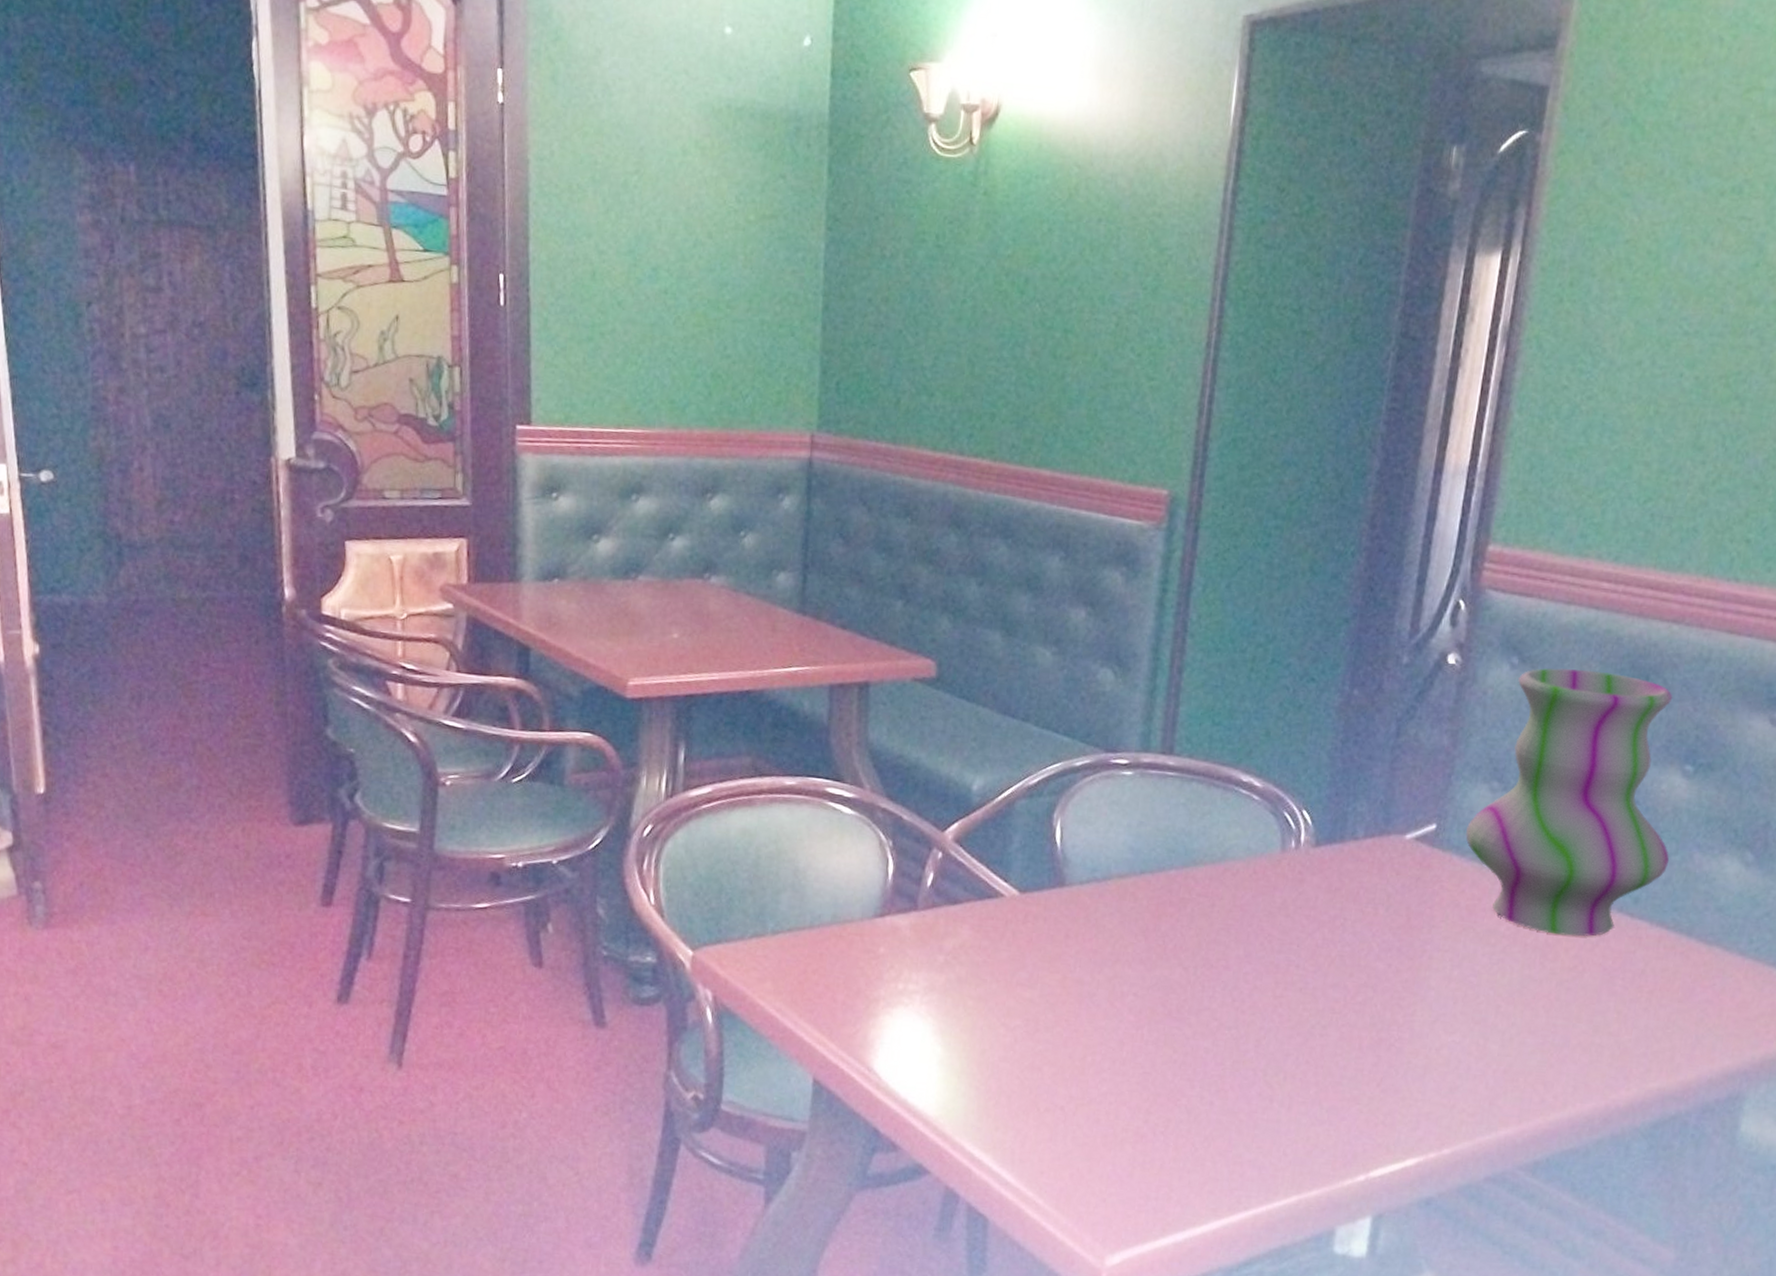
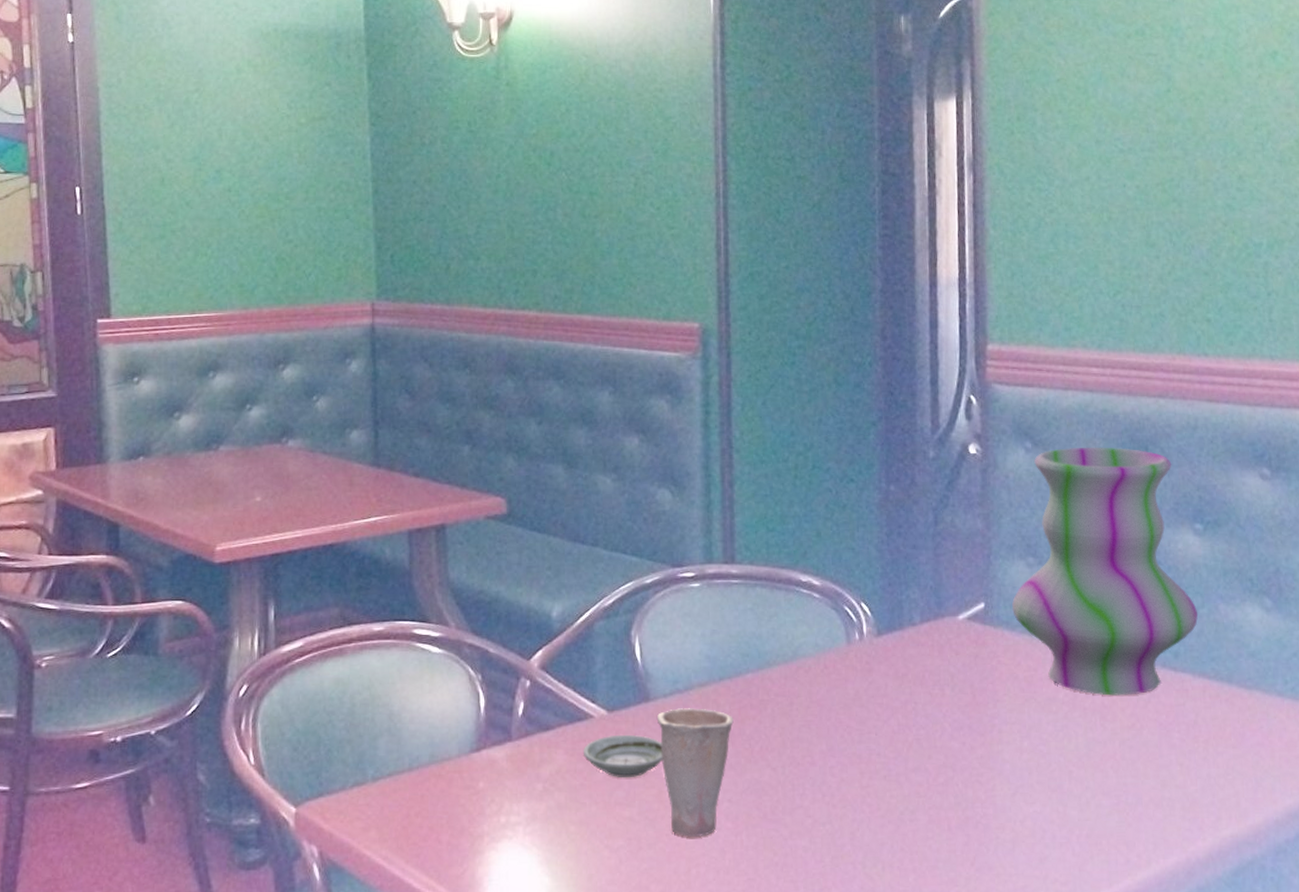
saucer: none [989,915,1072,961] -> present [582,734,663,778]
cup: none [1069,897,1150,1026] -> present [656,708,734,838]

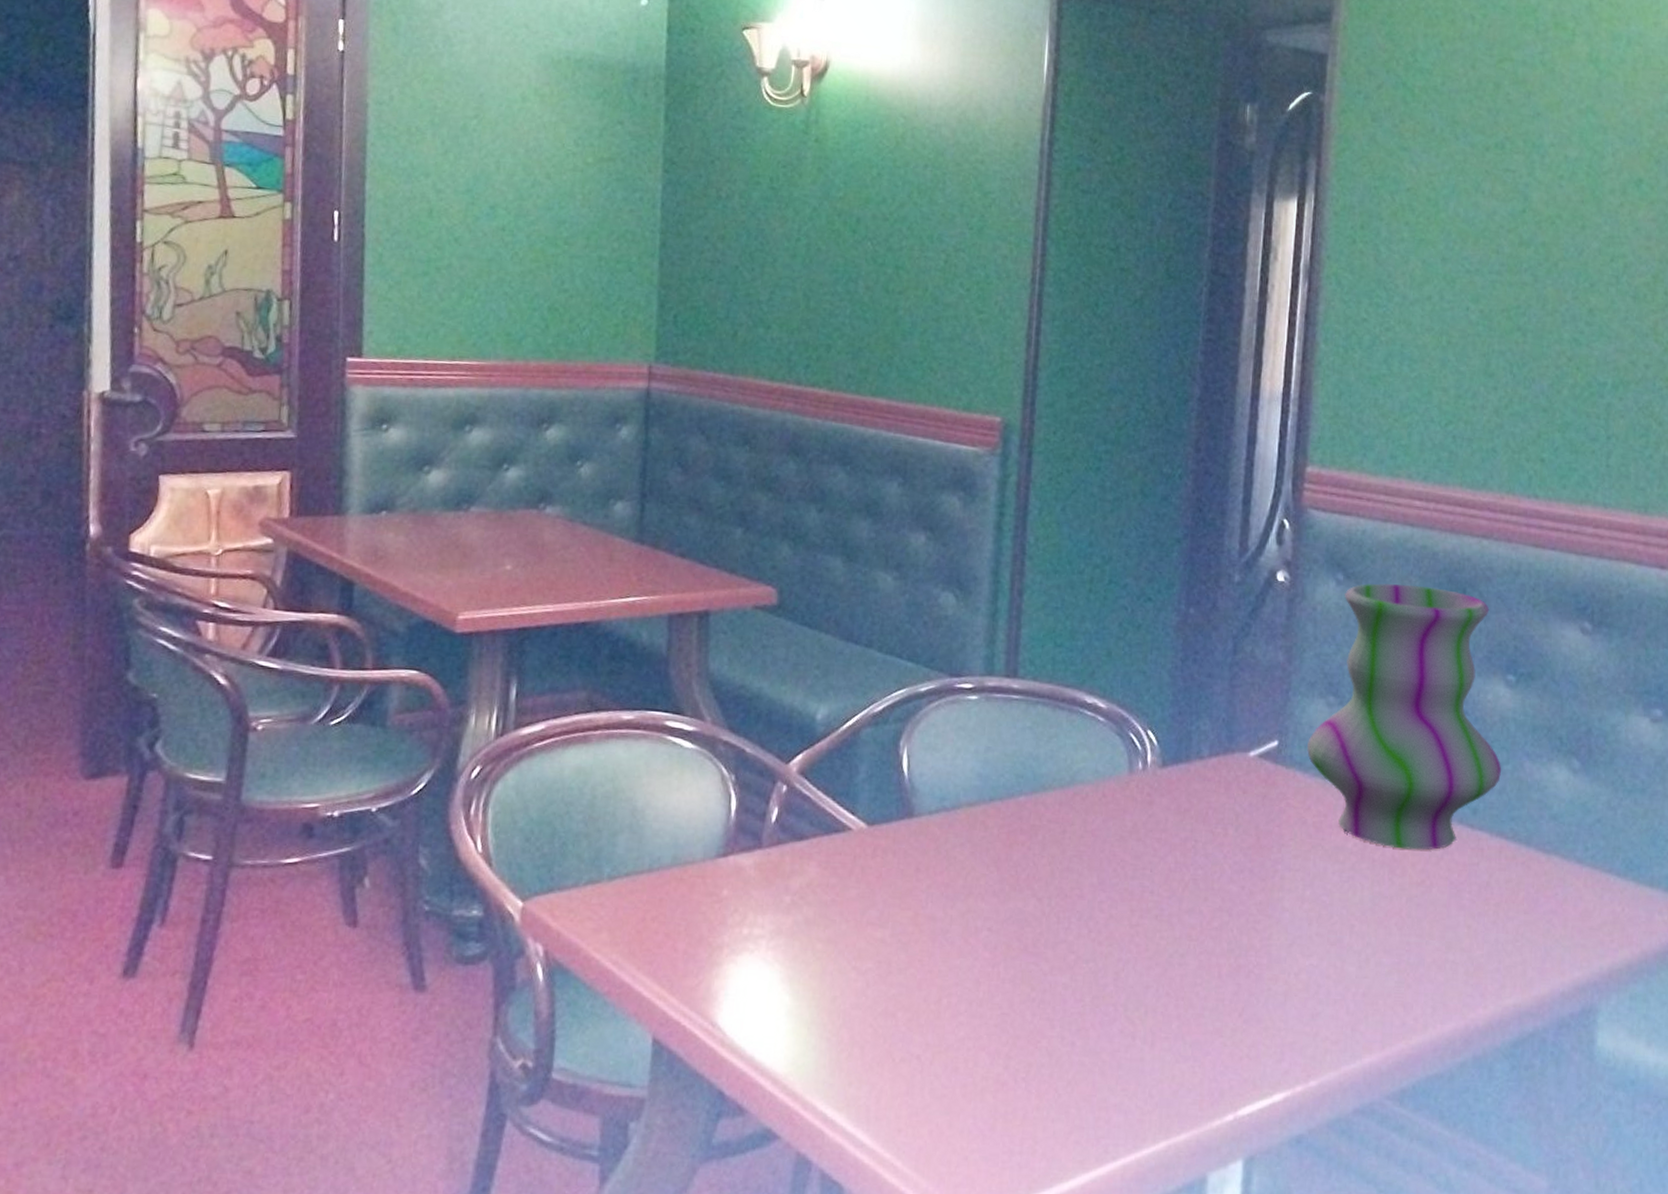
saucer: present [582,734,663,778] -> none [837,850,923,898]
cup: present [656,708,734,838] -> none [919,827,1001,966]

